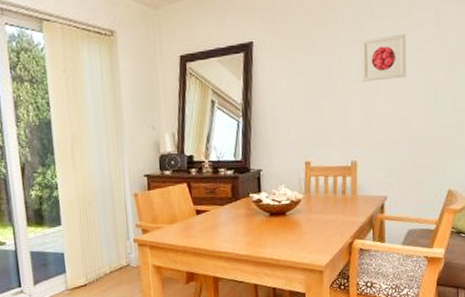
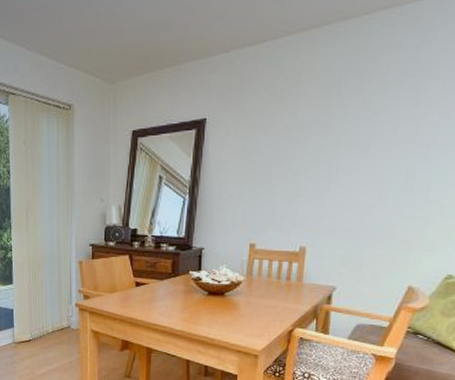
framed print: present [361,33,406,82] -> none [321,113,377,164]

